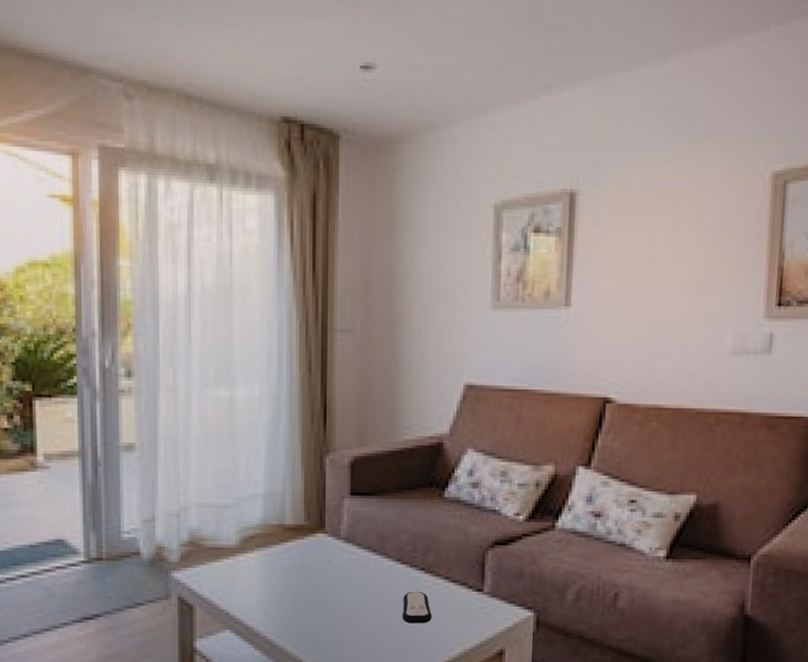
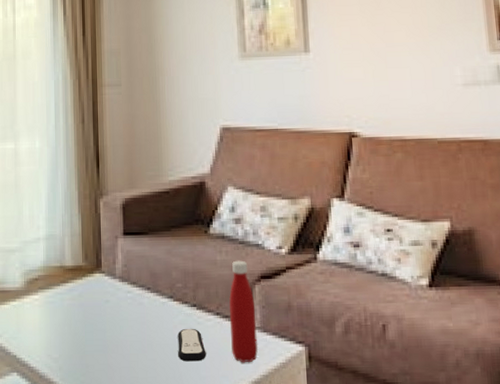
bottle: none [458,525,487,626] -> present [229,260,259,363]

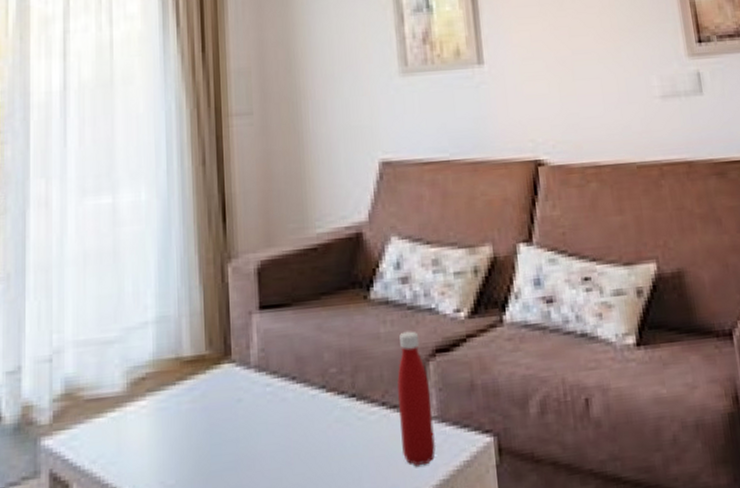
remote control: present [177,328,206,362] -> none [333,426,371,472]

